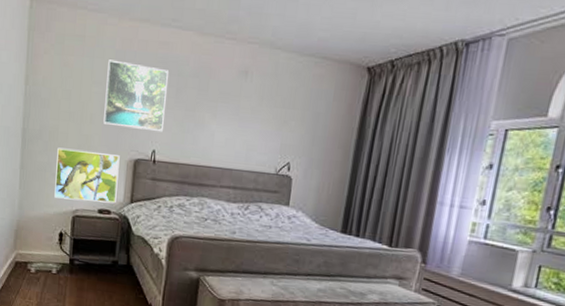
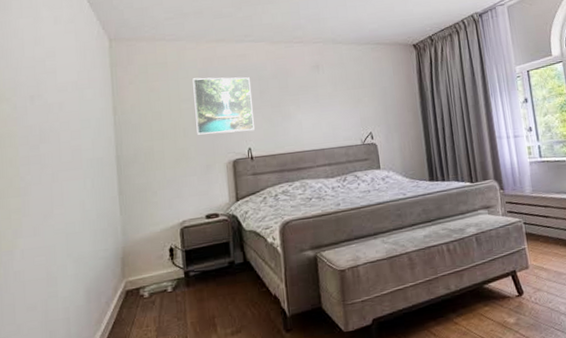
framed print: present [54,147,120,204] -> none [155,160,222,215]

